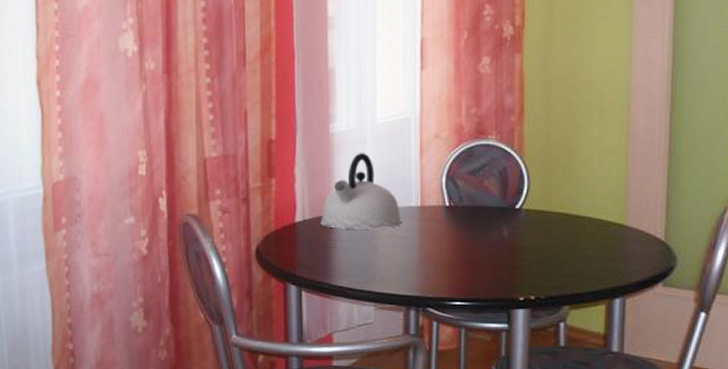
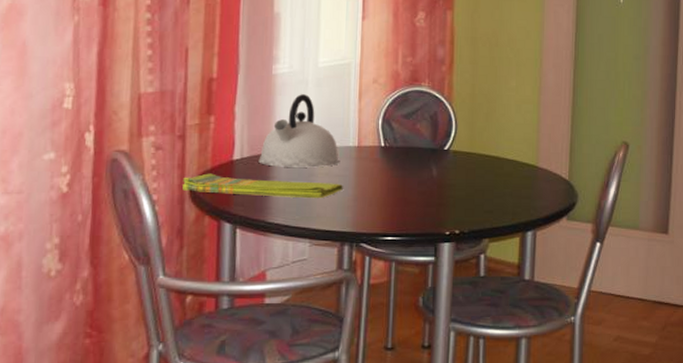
dish towel: none [249,236,407,262] -> present [182,173,343,199]

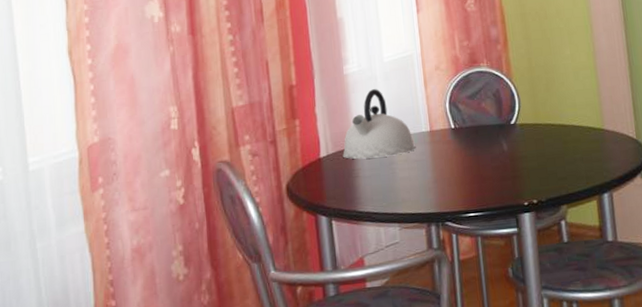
dish towel: present [182,173,343,199] -> none [279,168,422,191]

